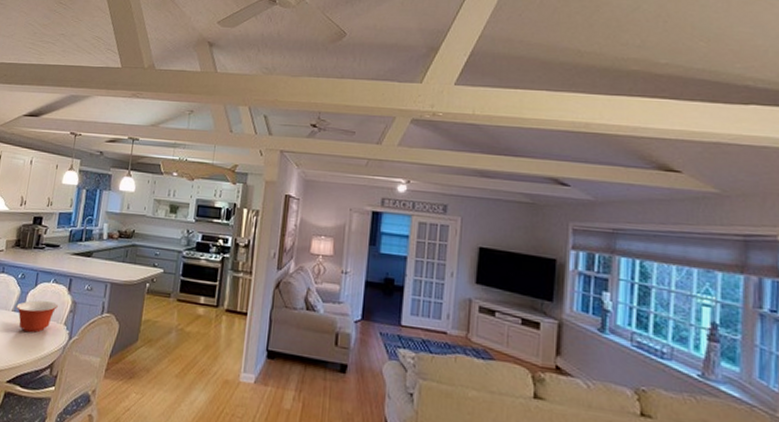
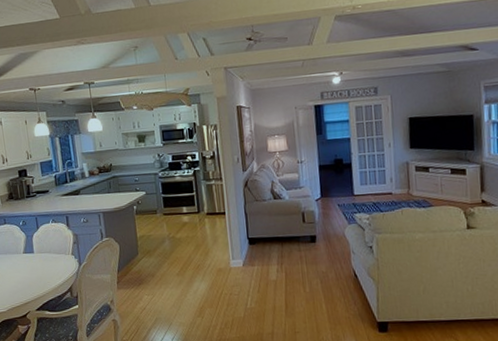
mixing bowl: present [16,300,58,333] -> none [26,239,62,267]

